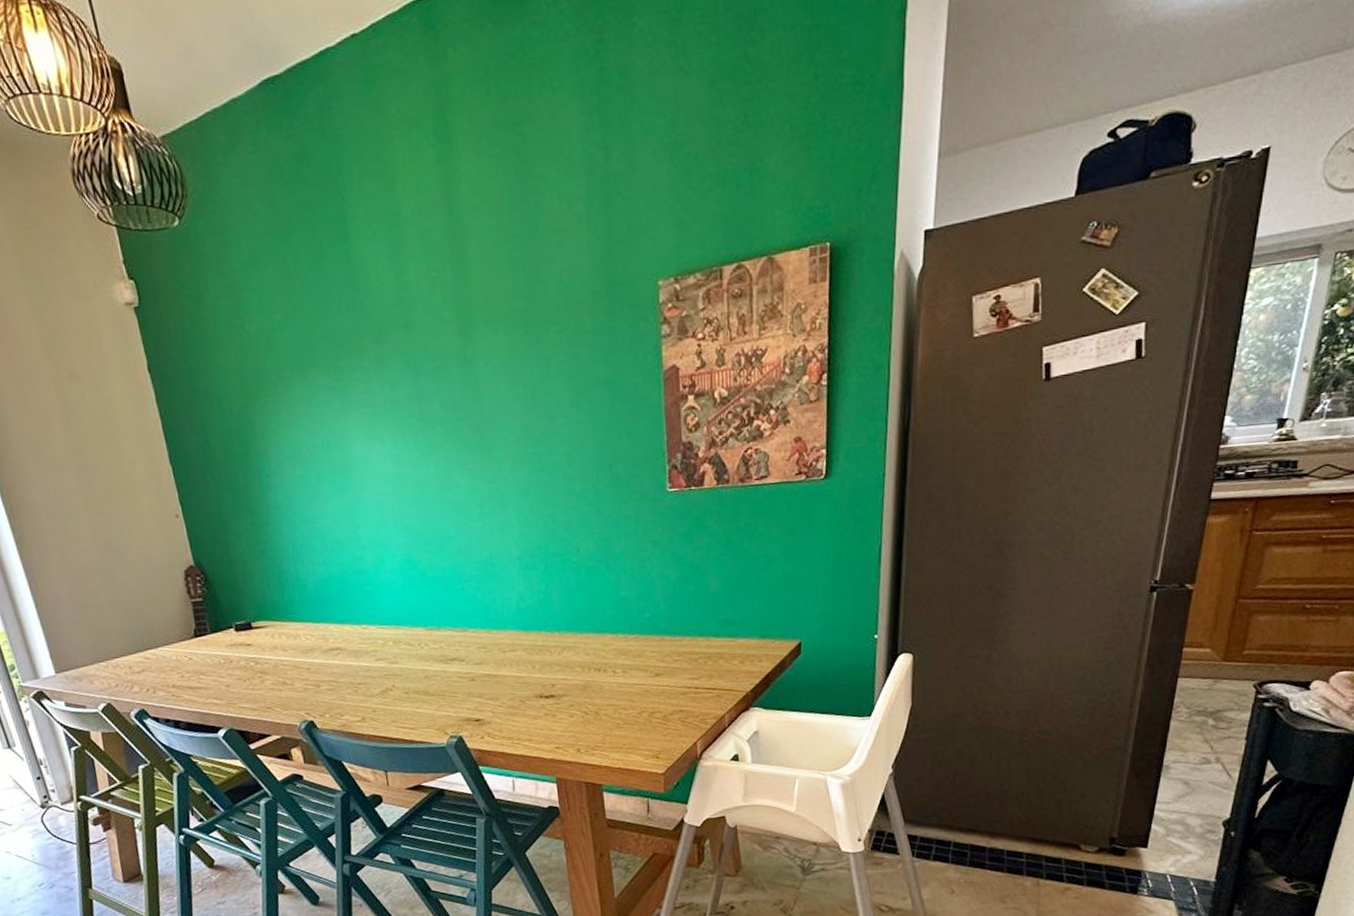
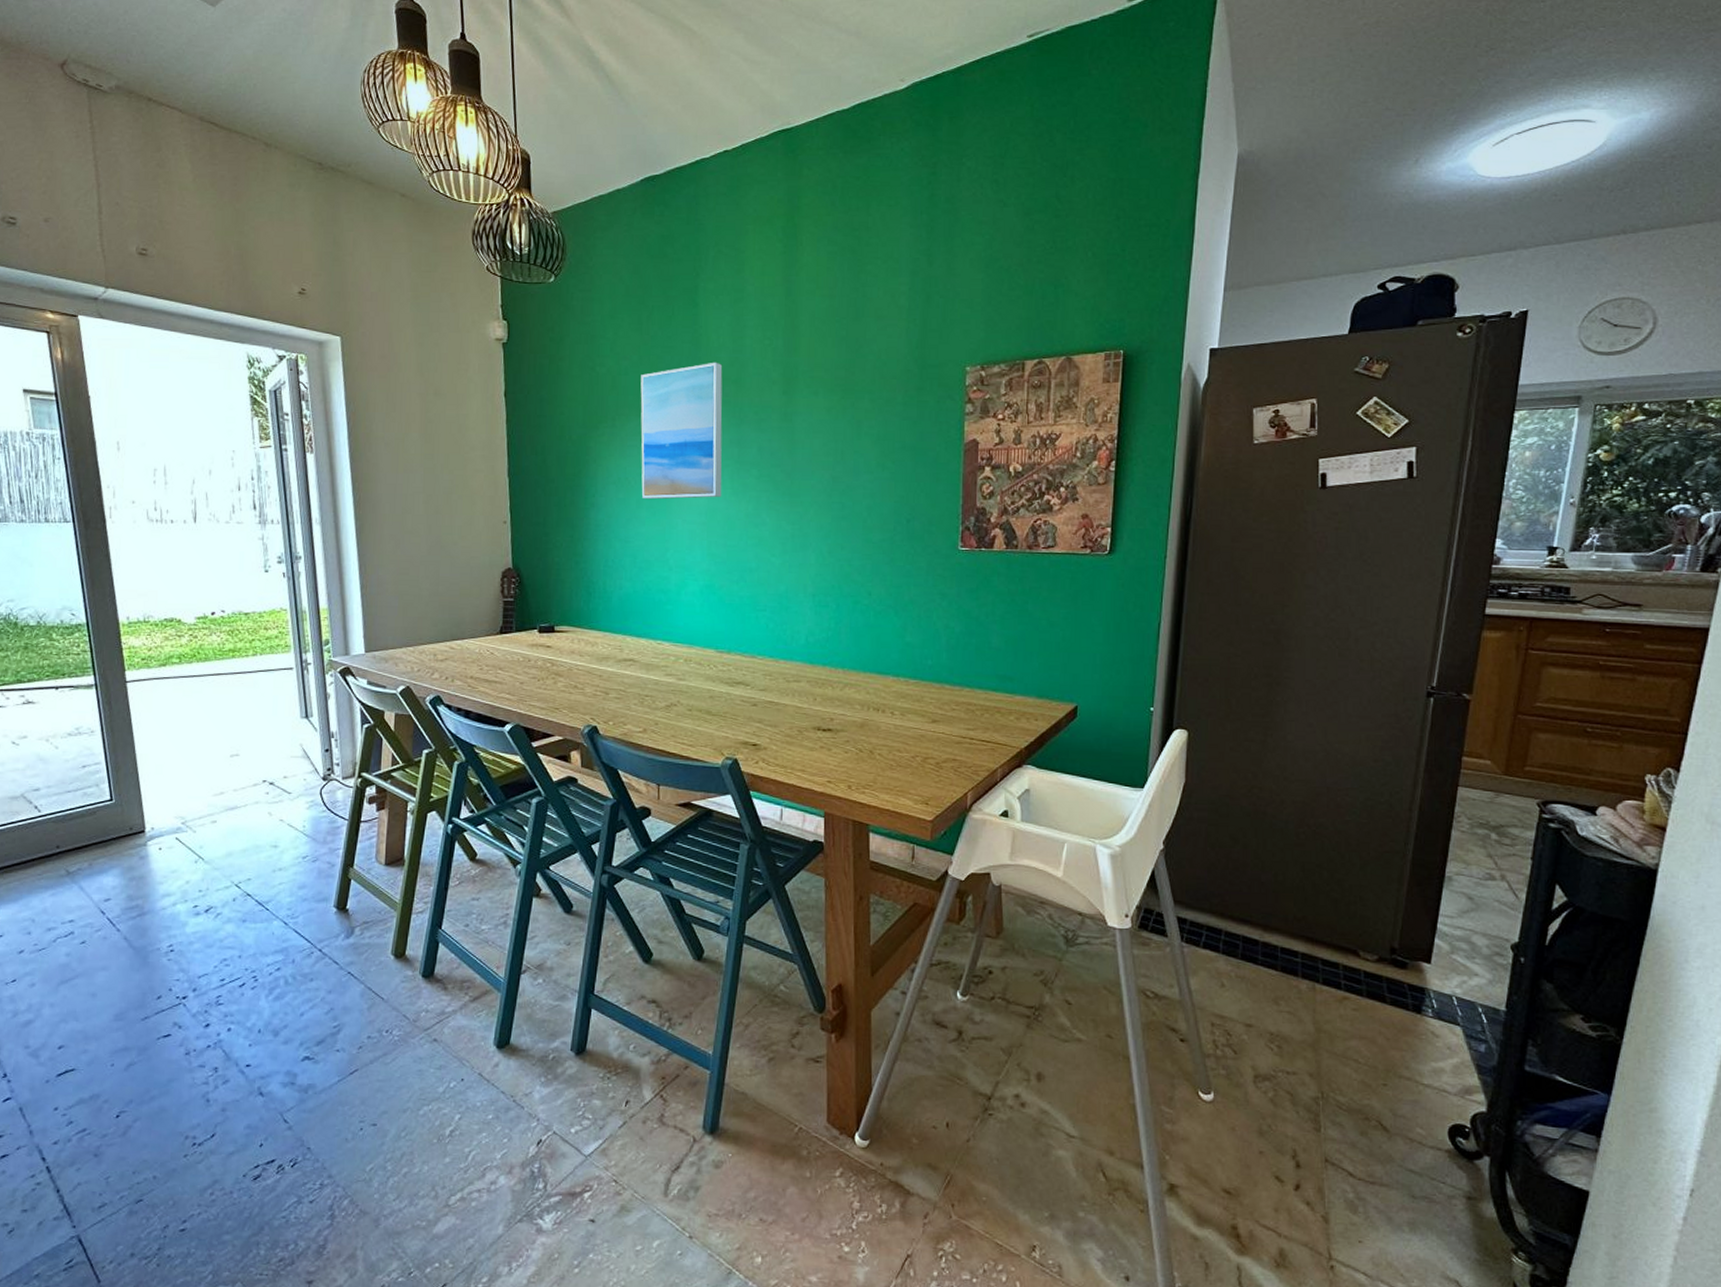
wall art: none [297,304,408,473] -> present [640,362,723,500]

